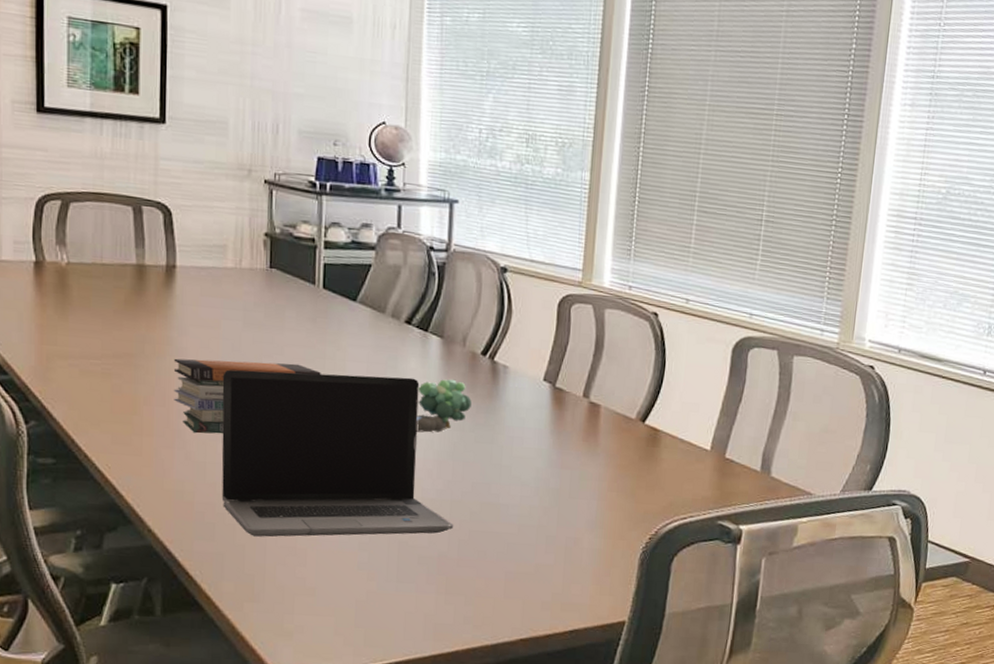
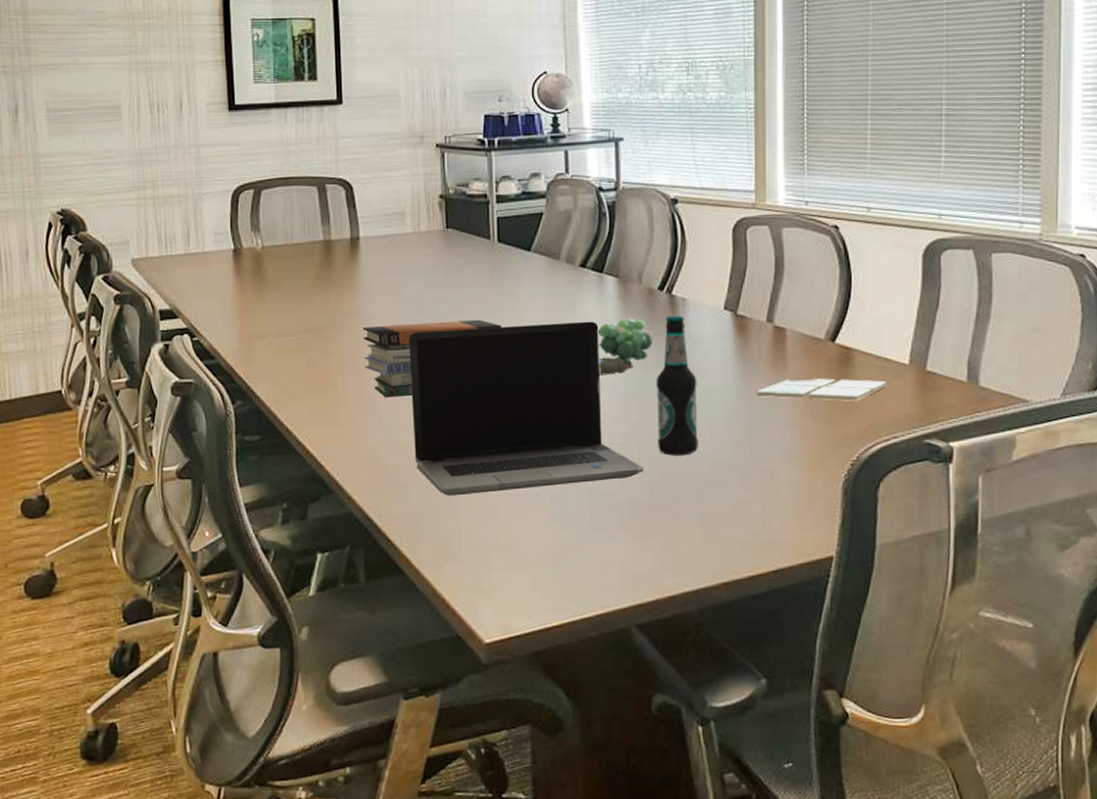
bottle: none [469,381,512,517] -> present [656,315,698,456]
drink coaster: none [567,453,689,480] -> present [756,378,887,401]

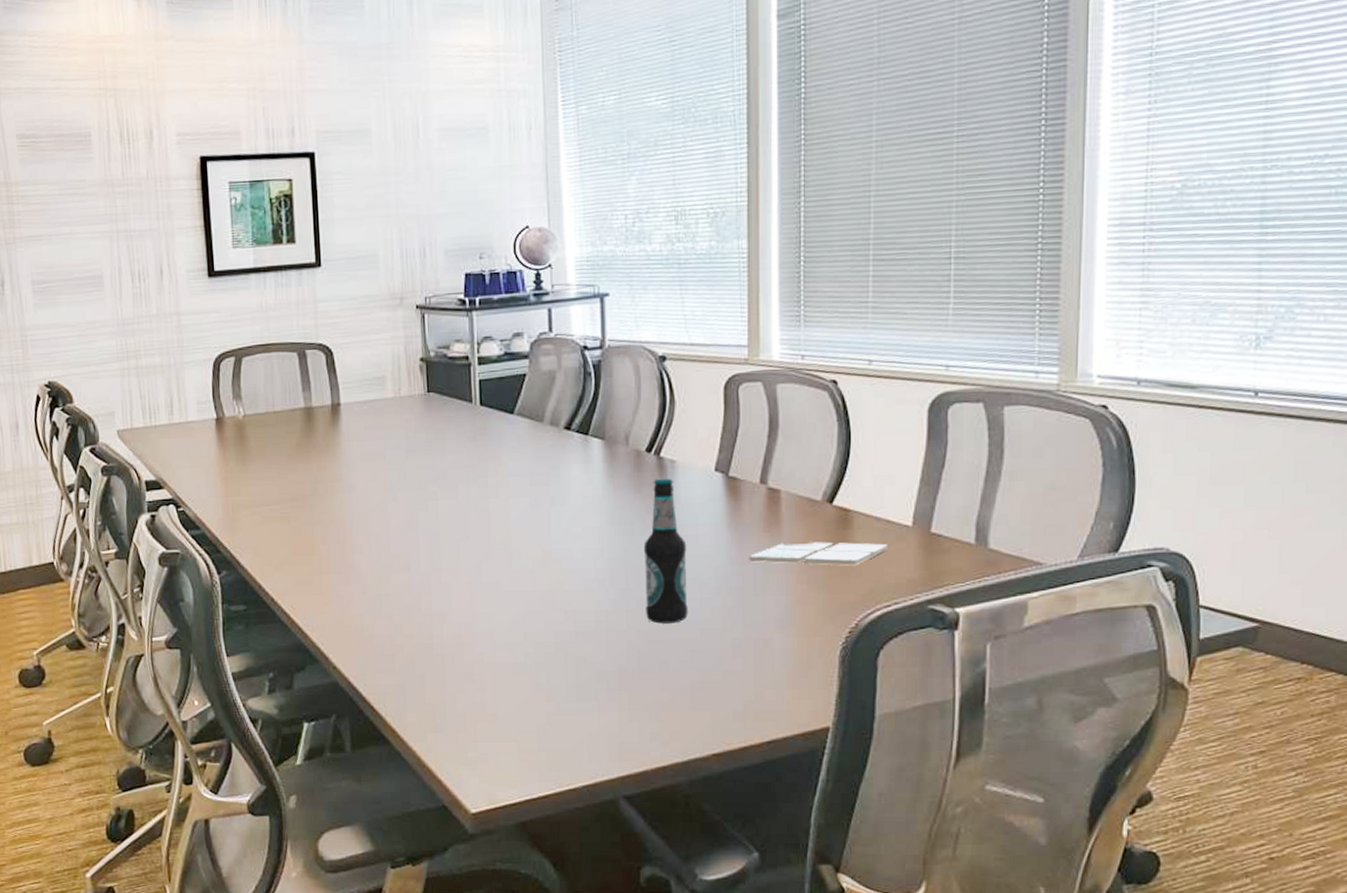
book stack: present [362,319,502,398] -> none [345,485,485,567]
laptop computer: present [408,321,644,496] -> none [391,485,632,665]
plant: present [597,318,652,375] -> none [583,481,640,541]

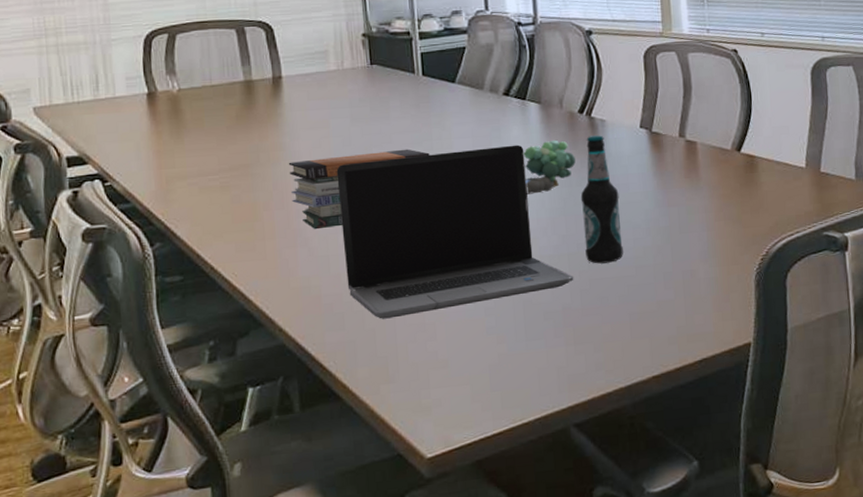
book stack: none [345,485,485,567] -> present [288,149,430,230]
laptop computer: none [391,485,632,665] -> present [336,144,574,319]
plant: none [583,481,640,541] -> present [523,139,576,195]
drink coaster: present [749,542,888,566] -> none [673,183,788,205]

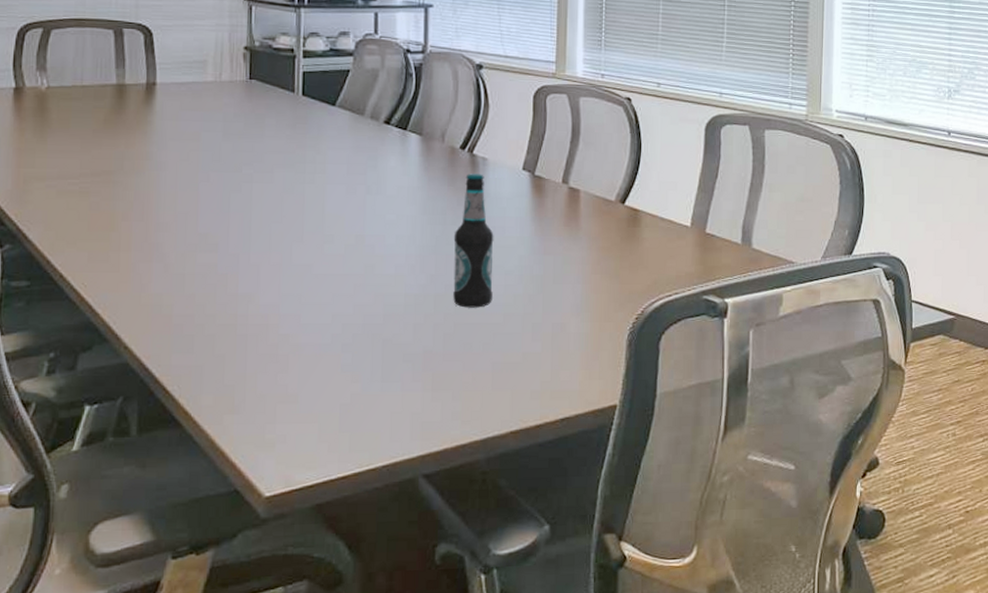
book stack: present [288,149,430,230] -> none [153,170,301,246]
laptop computer: present [336,144,574,319] -> none [201,176,438,346]
plant: present [523,139,576,195] -> none [397,174,452,229]

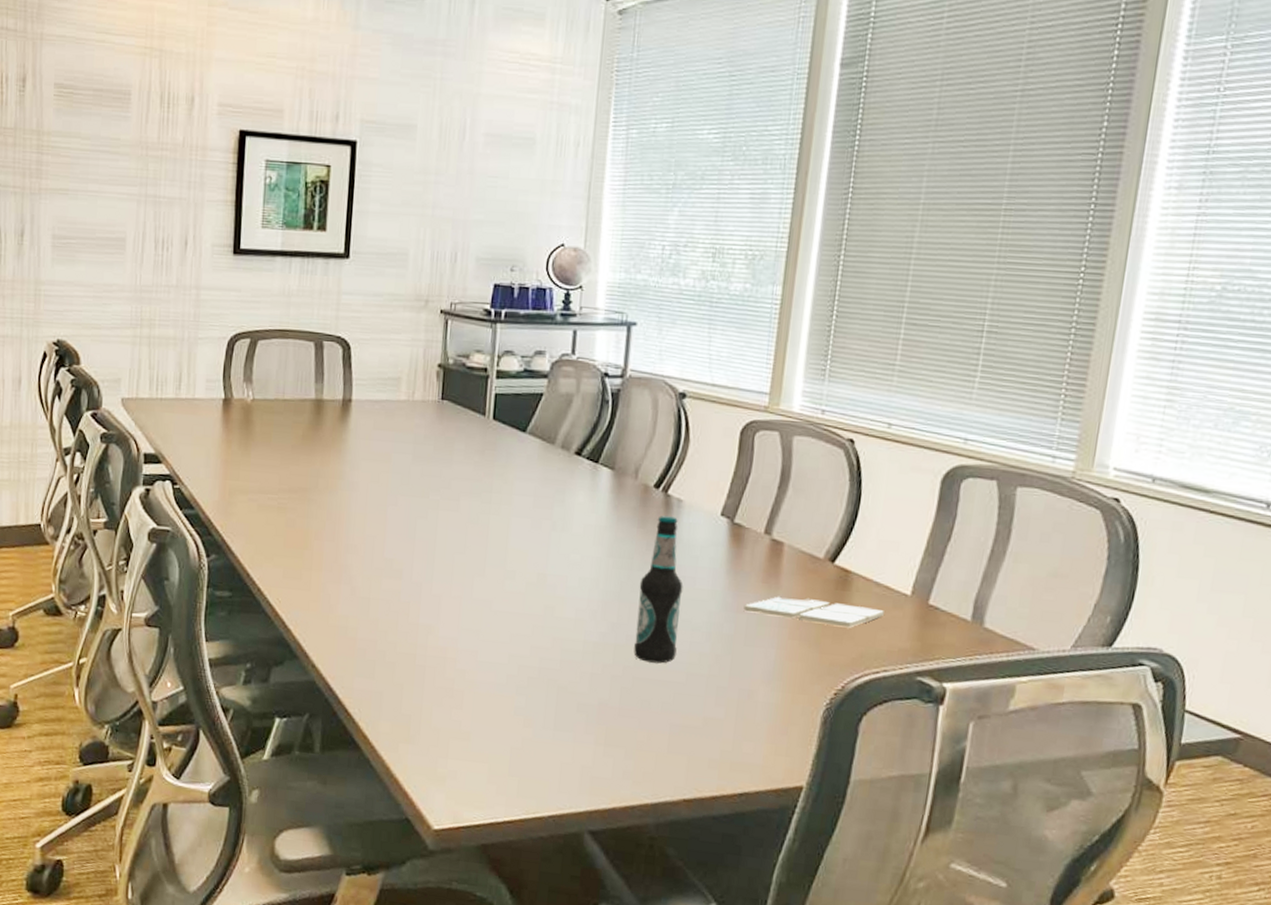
drink coaster: none [550,237,670,259] -> present [743,596,884,628]

